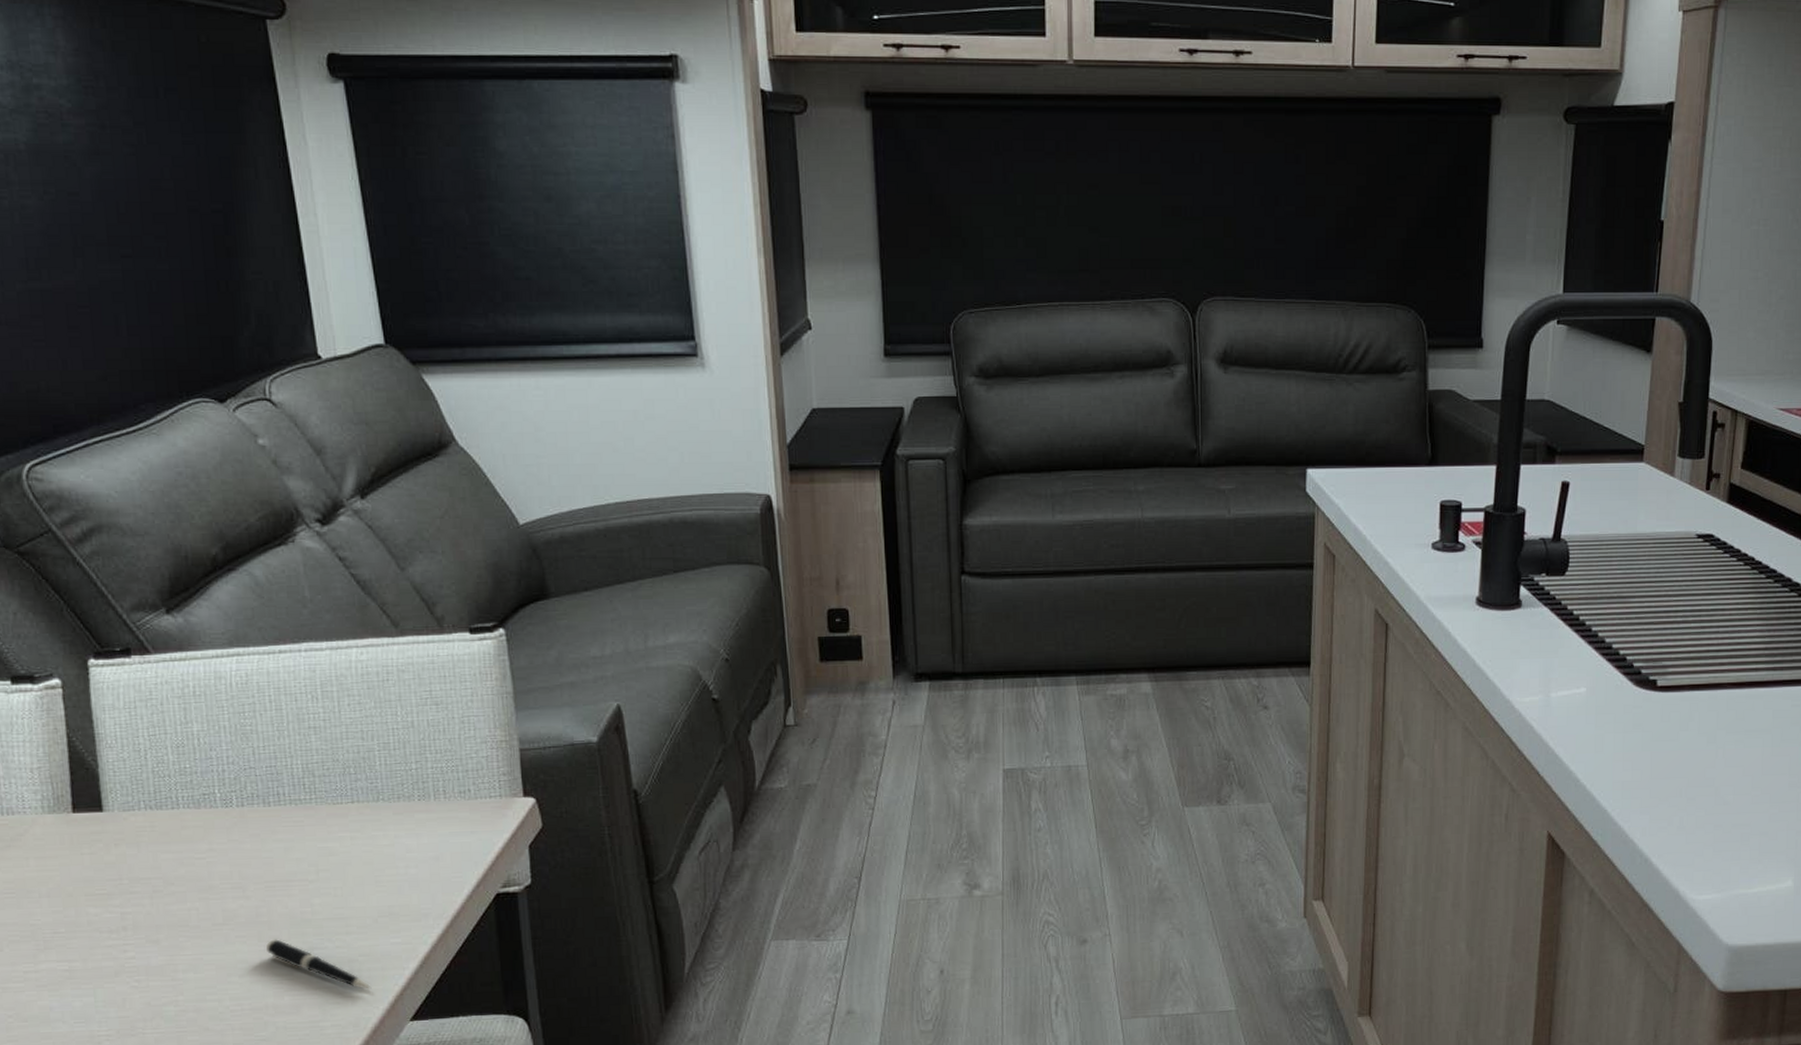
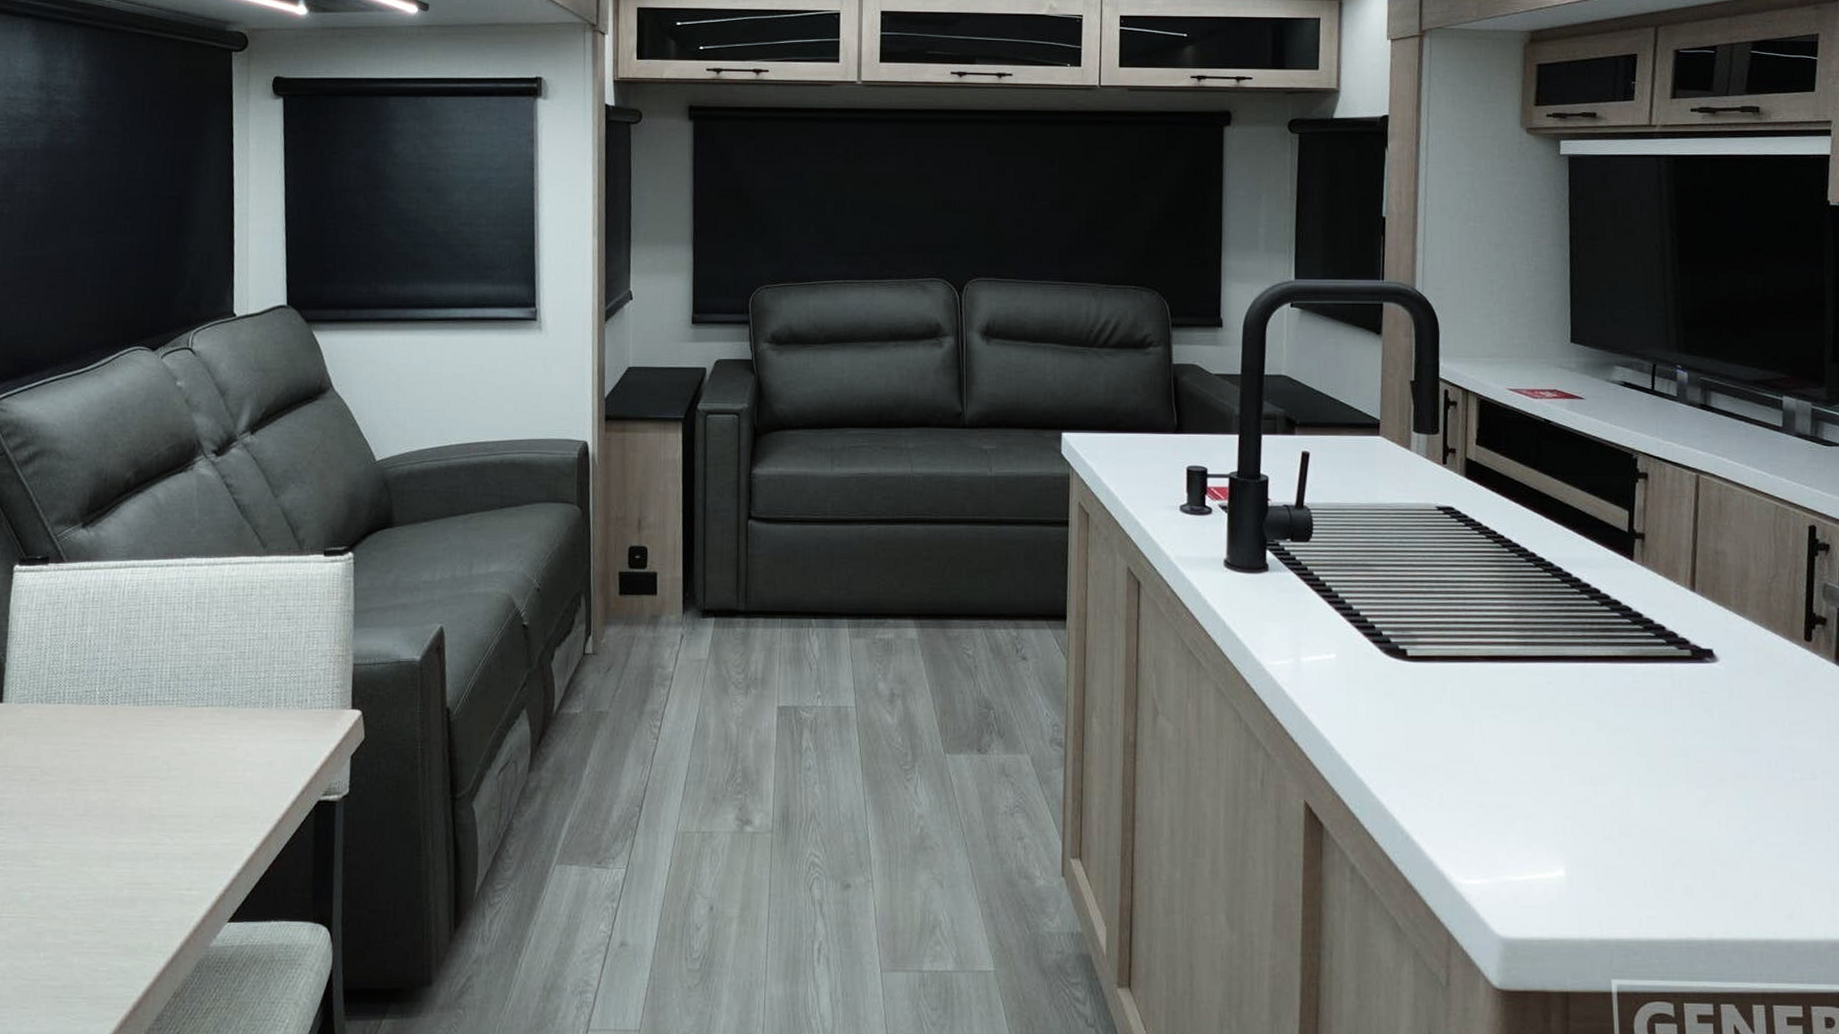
pen: present [265,938,372,989] -> none [114,831,199,888]

